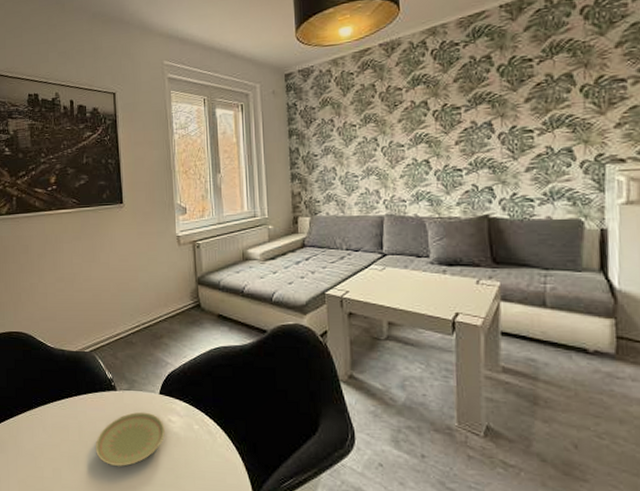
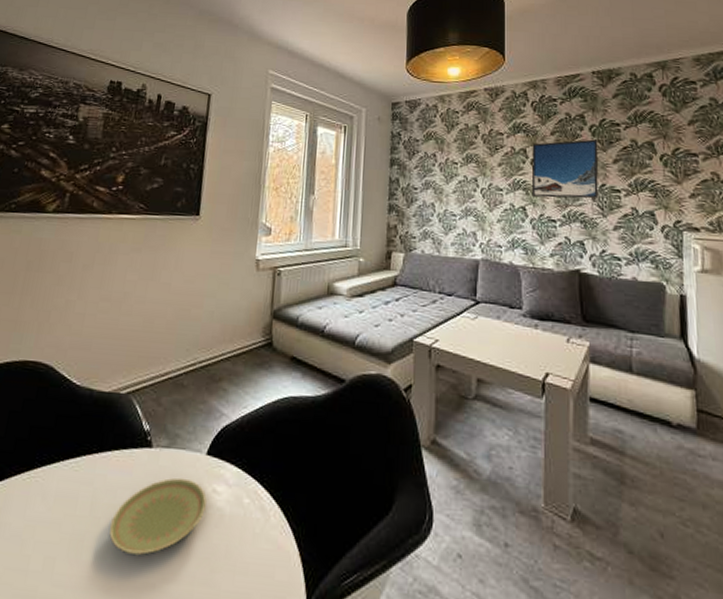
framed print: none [433,80,509,149] -> present [531,139,599,199]

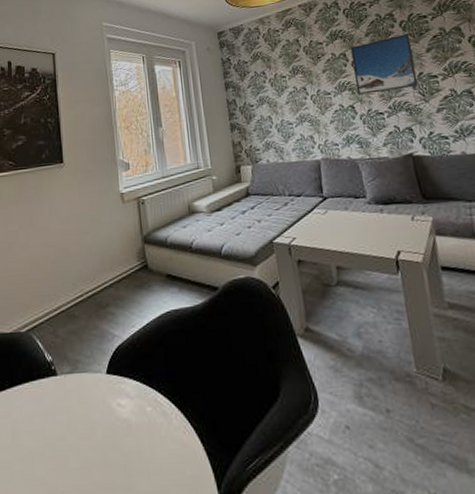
plate: present [109,477,207,555] -> none [33,398,114,472]

